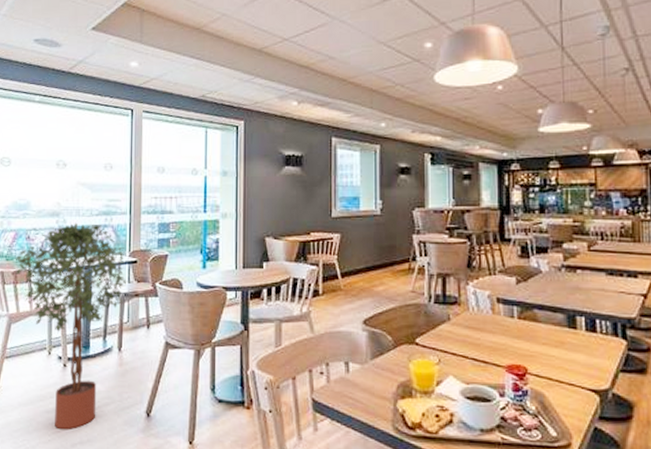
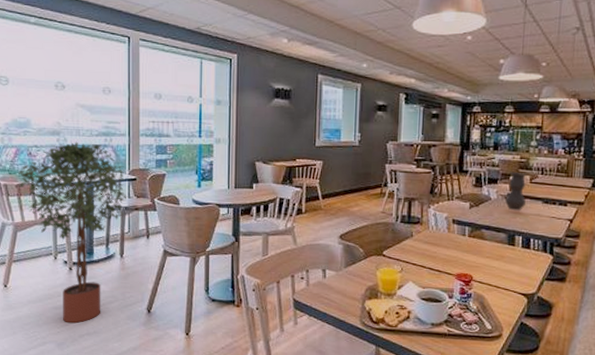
vase: none [559,238,585,286] -> present [505,171,528,212]

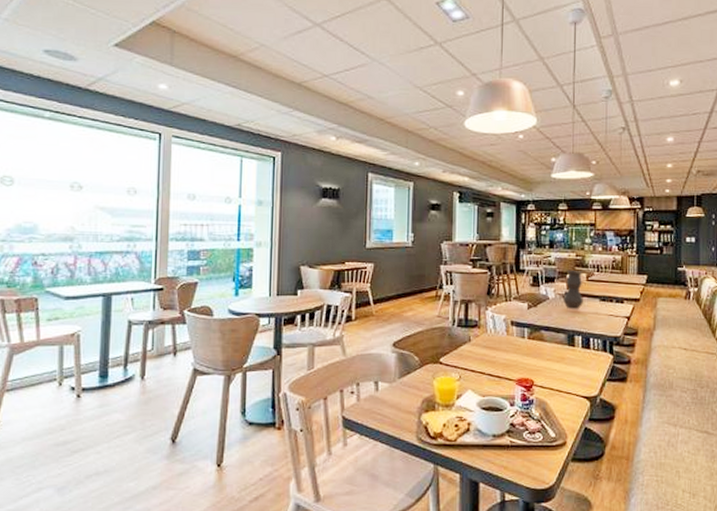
potted tree: present [16,141,132,324] -> none [16,248,158,462]

